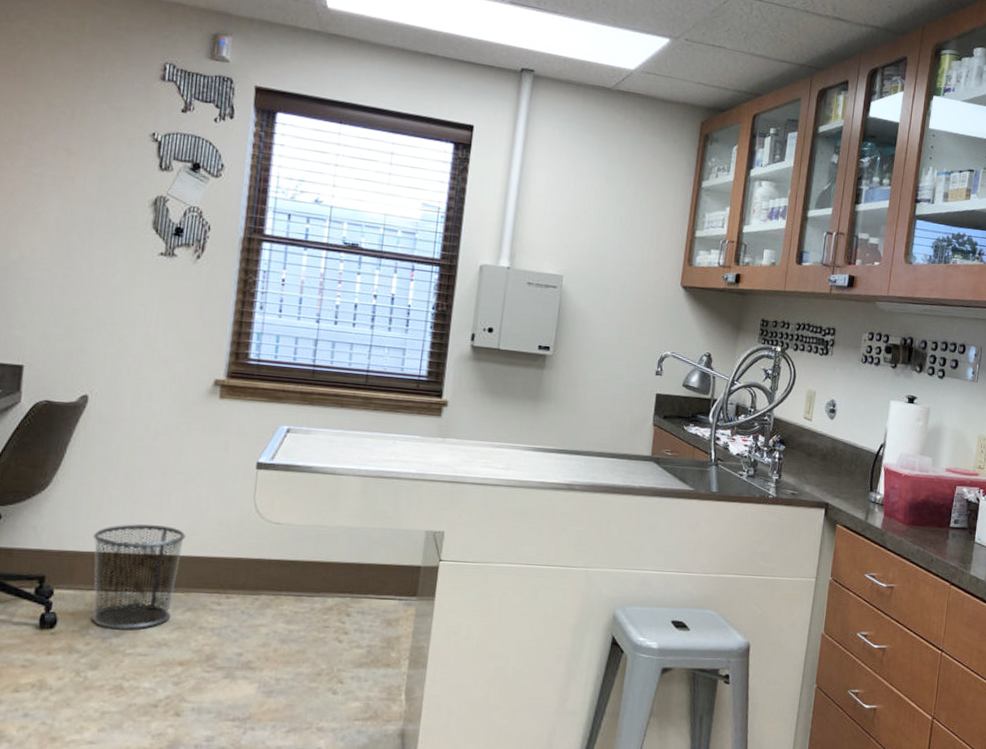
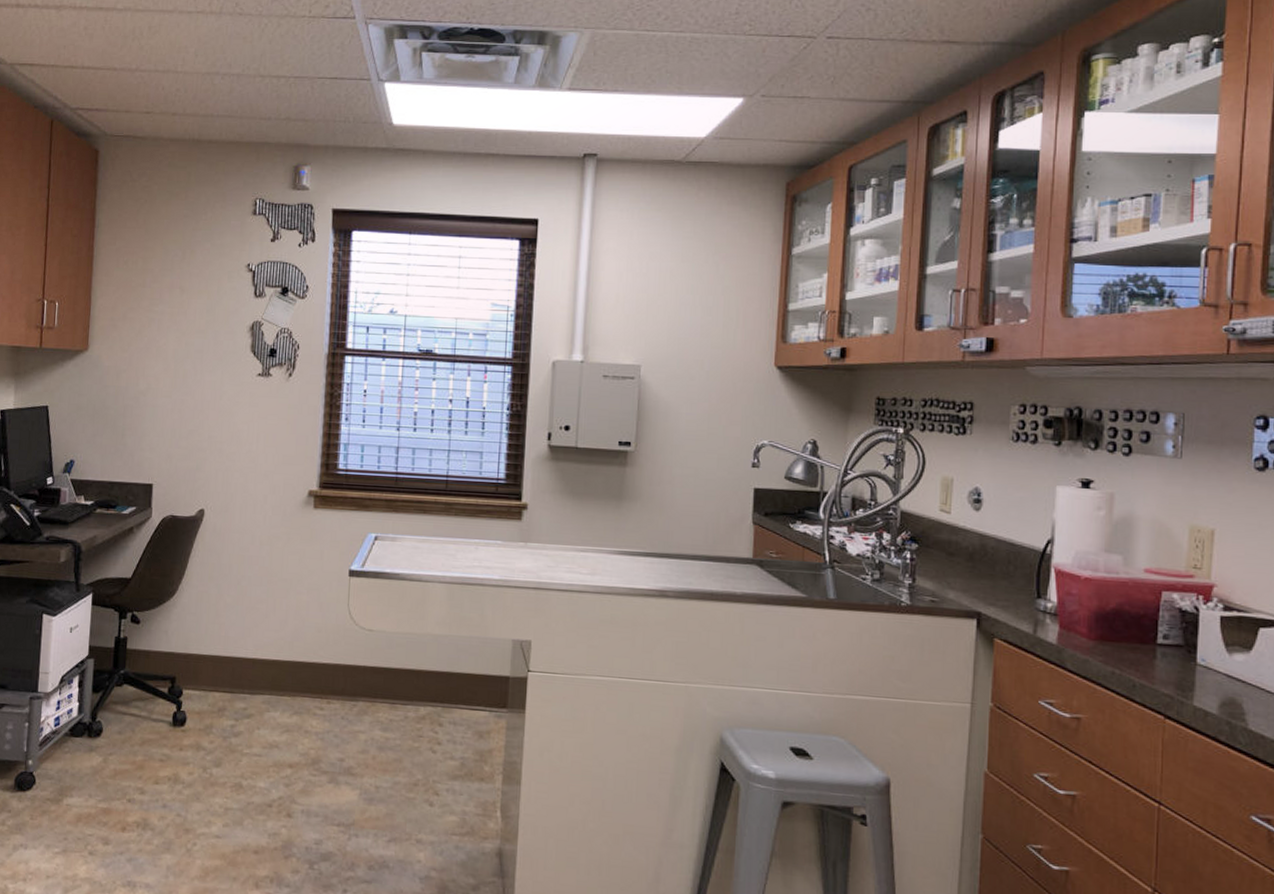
waste bin: present [92,524,186,629] -> none [213,629,290,730]

